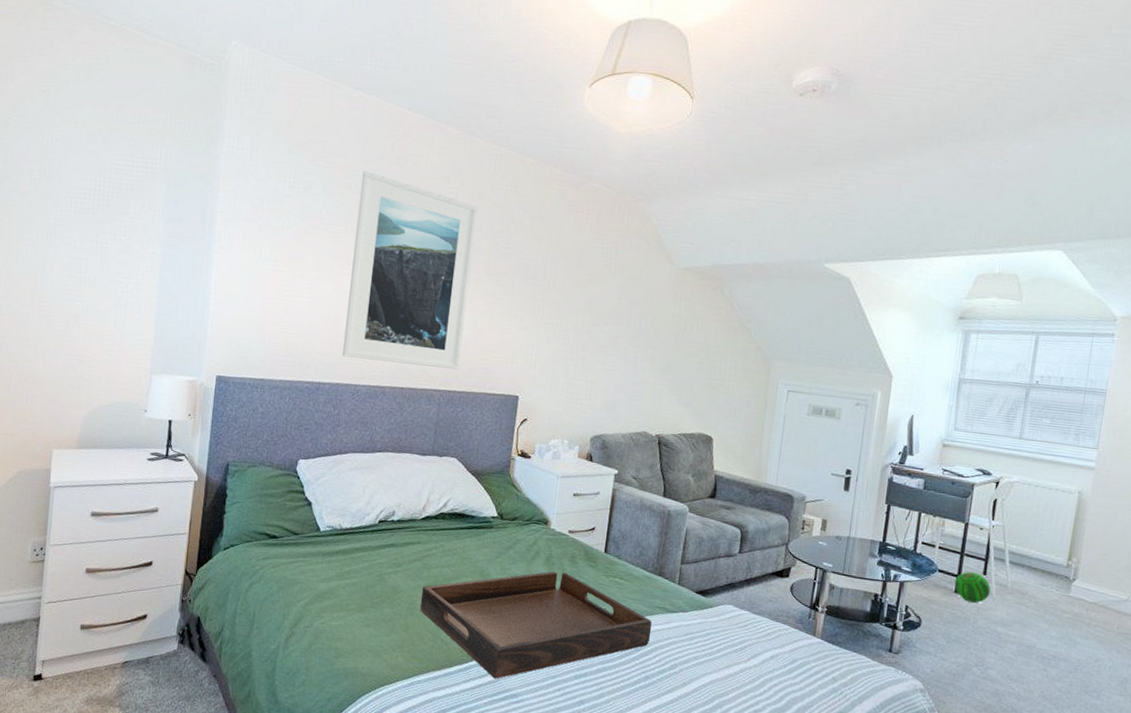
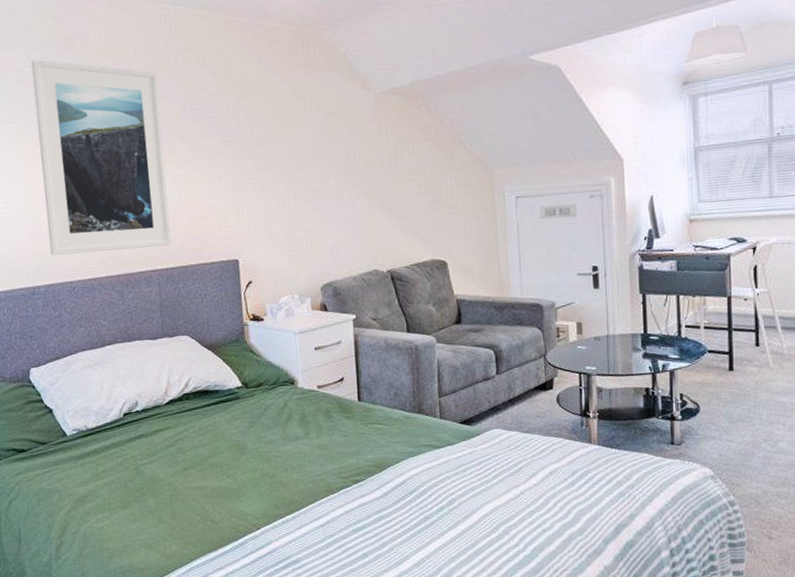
serving tray: present [420,571,653,679] -> none [181,428,422,549]
ball: present [954,571,991,603] -> none [727,345,766,377]

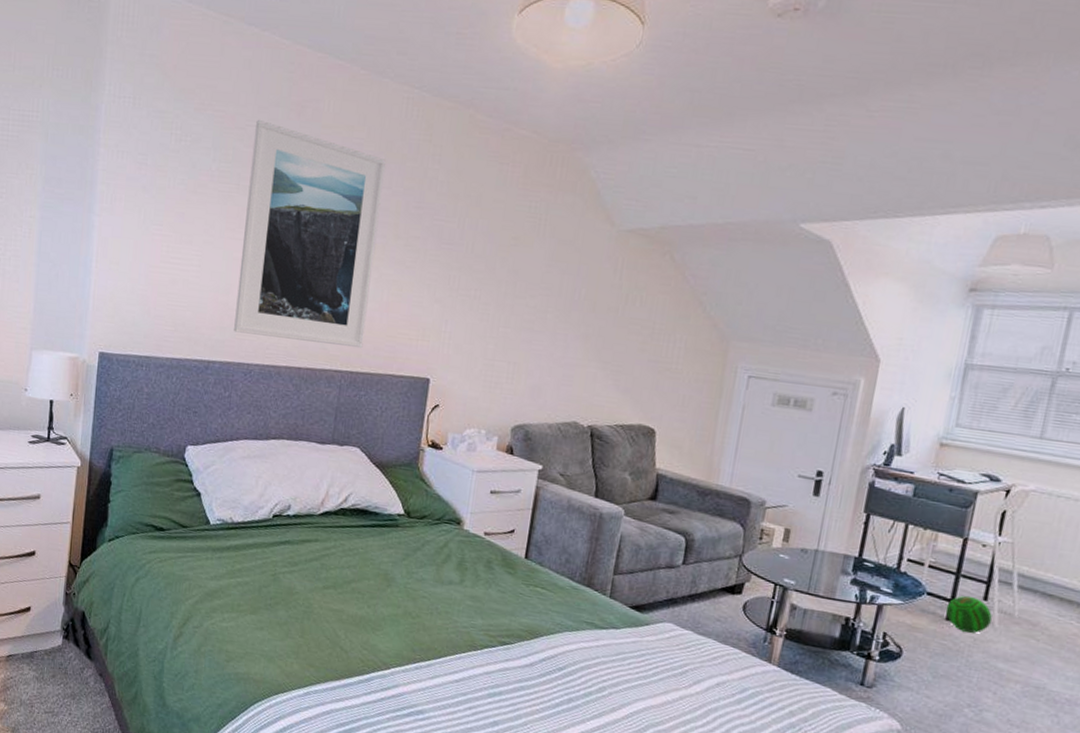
ball: none [727,345,766,377] -> present [945,595,992,633]

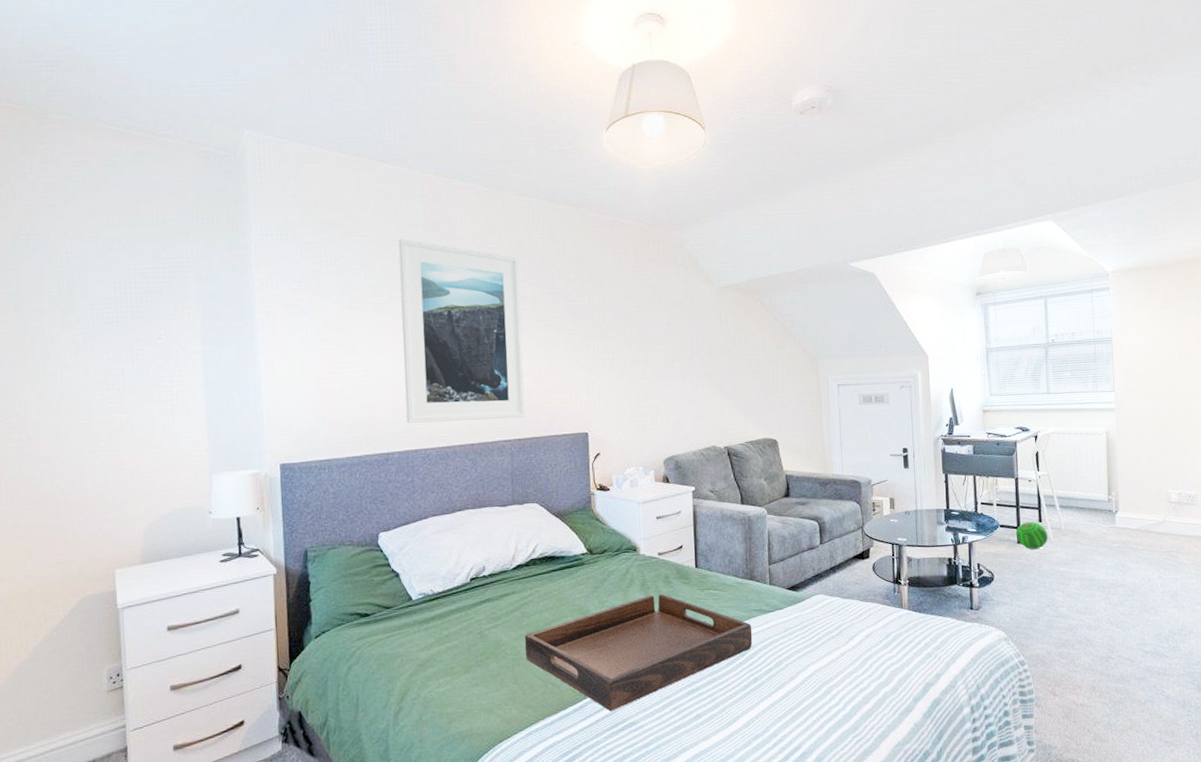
serving tray: none [317,577,579,693] -> present [524,594,753,712]

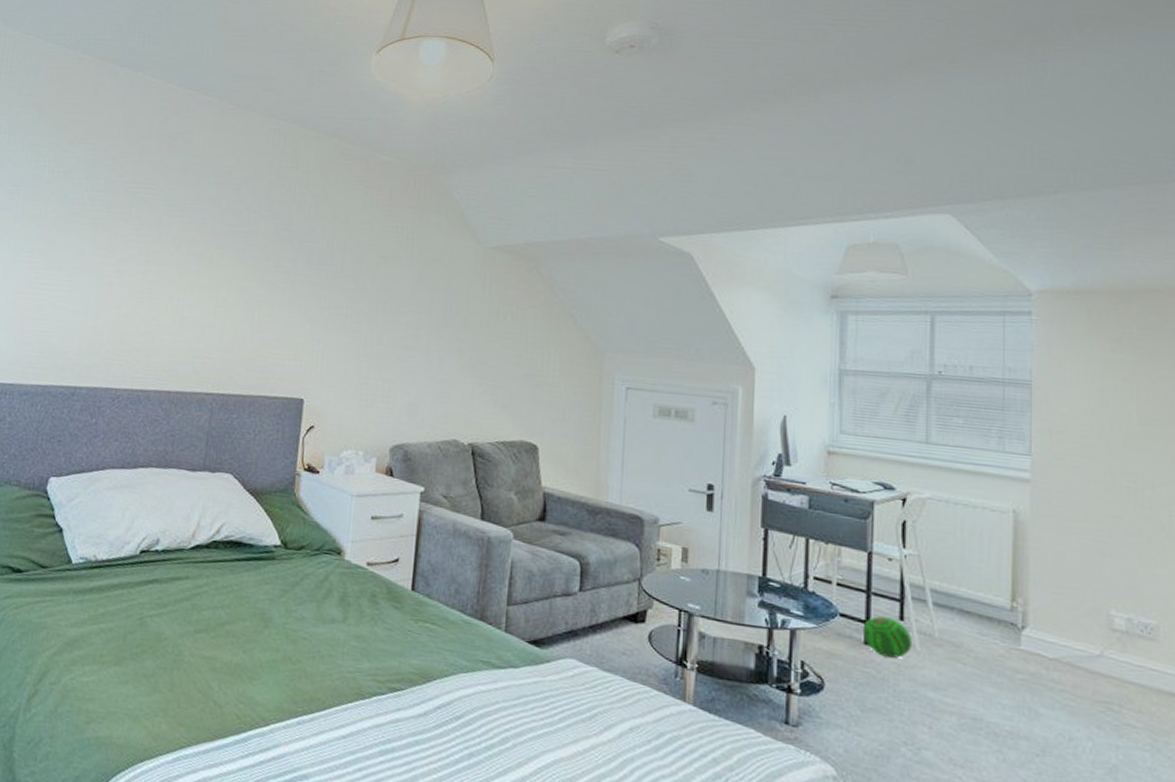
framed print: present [398,239,526,423] -> none [102,152,256,370]
serving tray: present [524,594,753,712] -> none [188,613,475,755]

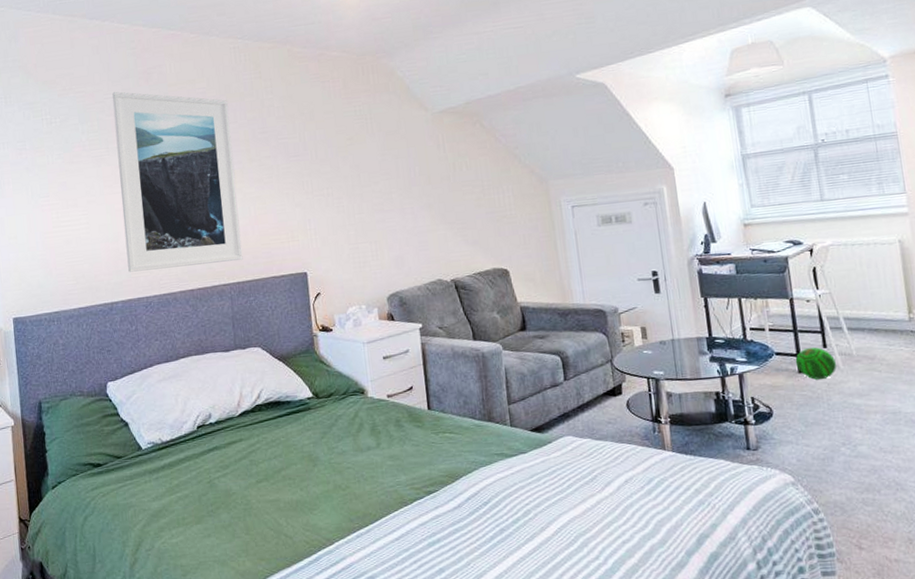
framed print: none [102,152,256,370] -> present [112,92,243,272]

